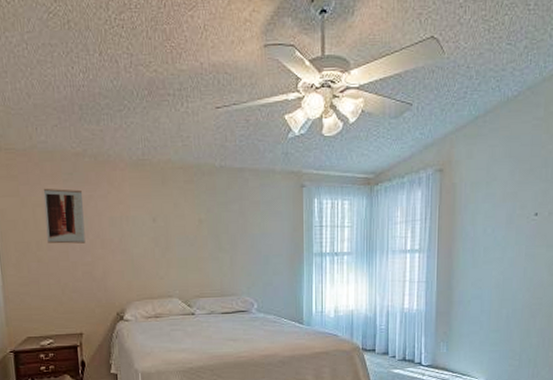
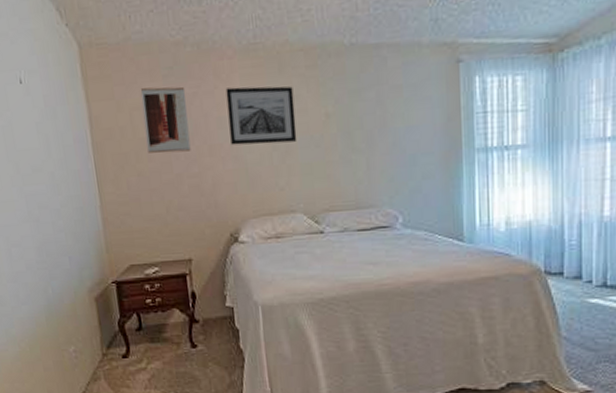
wall art: none [117,193,176,241] -> present [225,86,297,146]

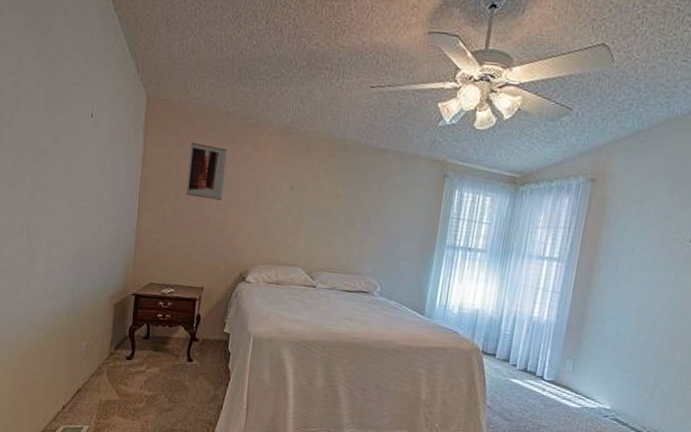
wall art: present [225,86,297,146] -> none [256,157,314,211]

